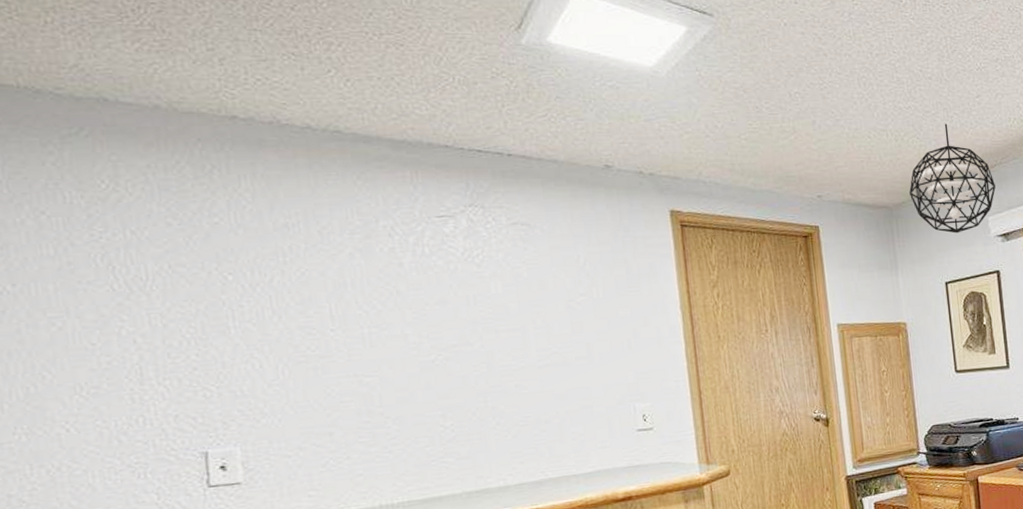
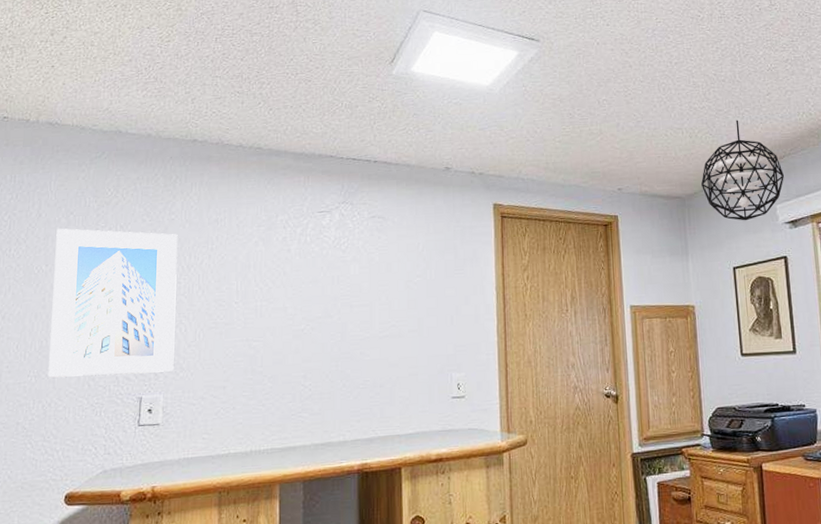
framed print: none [20,233,251,435] -> present [48,228,178,378]

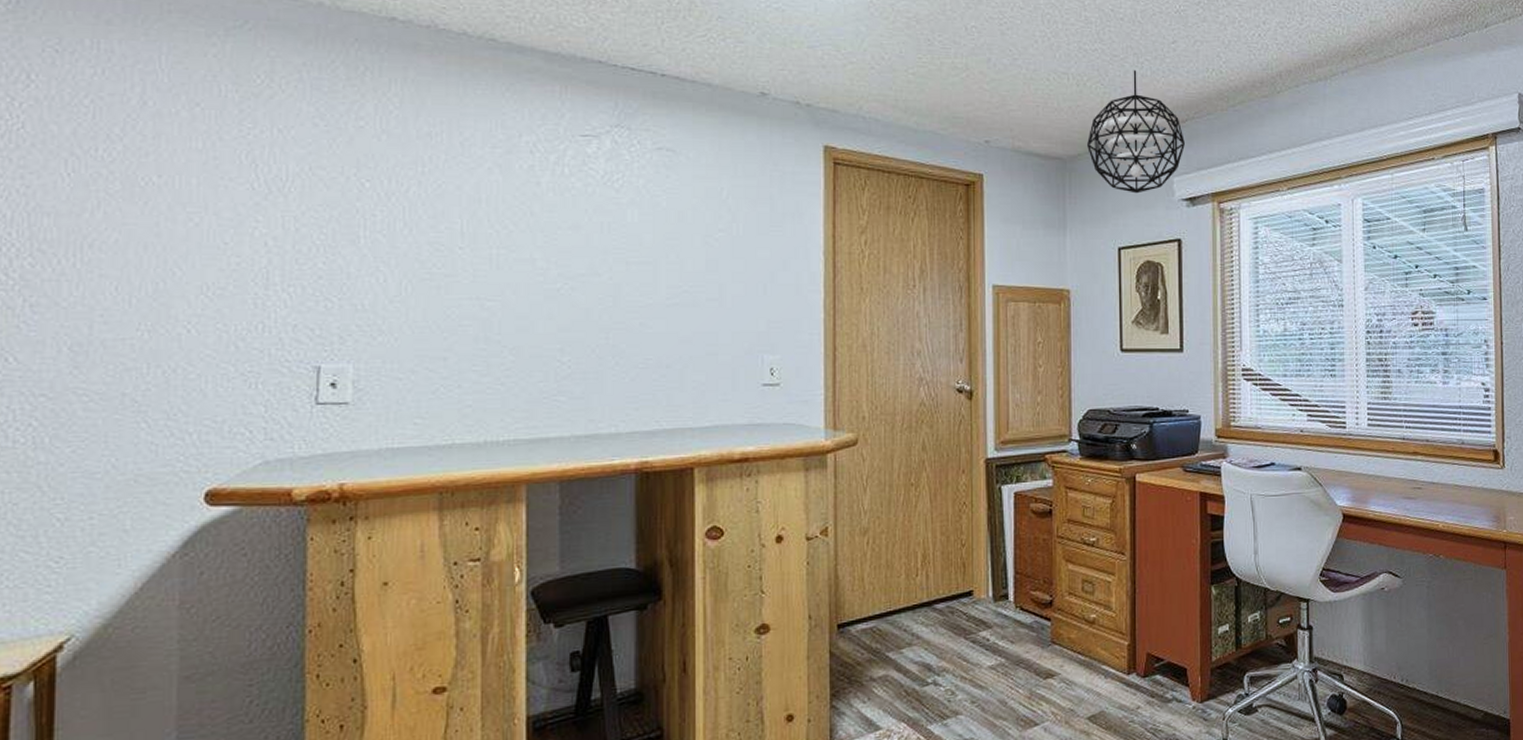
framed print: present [48,228,178,378] -> none [170,124,370,335]

